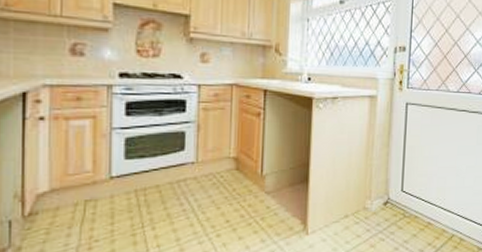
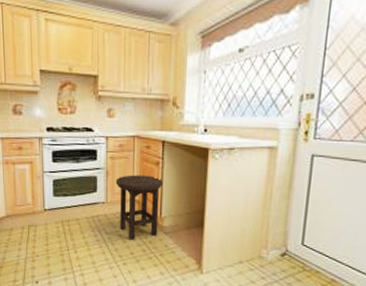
stool: none [208,128,265,205] -> present [115,175,164,240]

